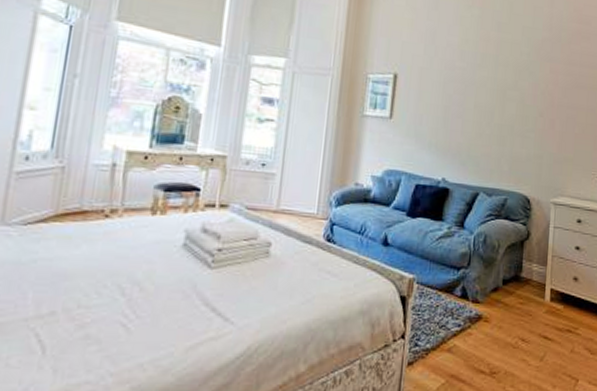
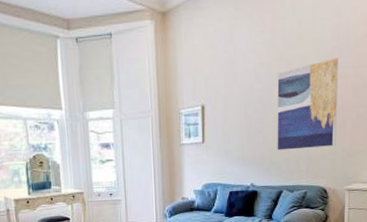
wall art: none [476,49,550,148] -> present [277,58,338,150]

